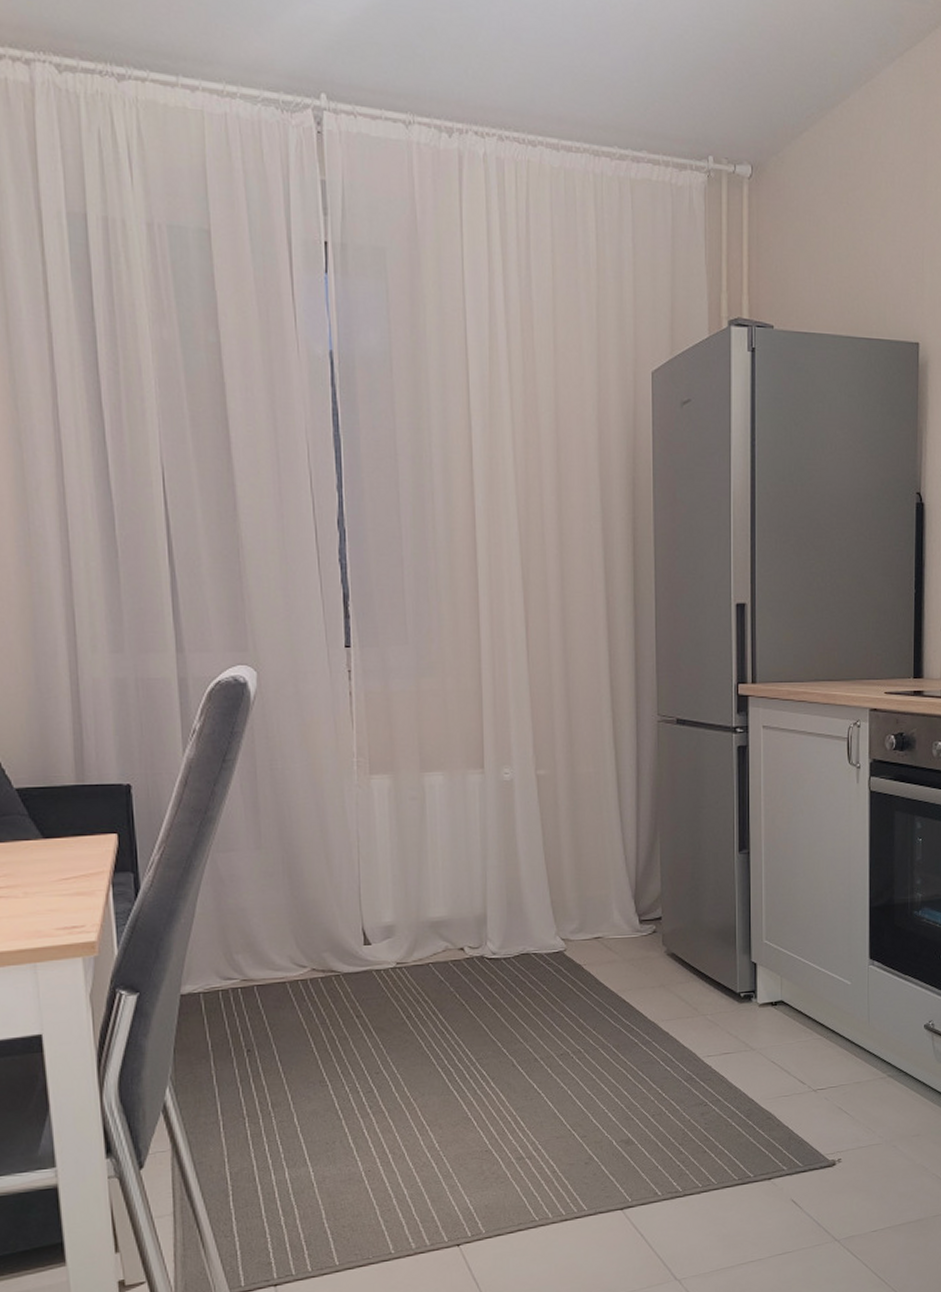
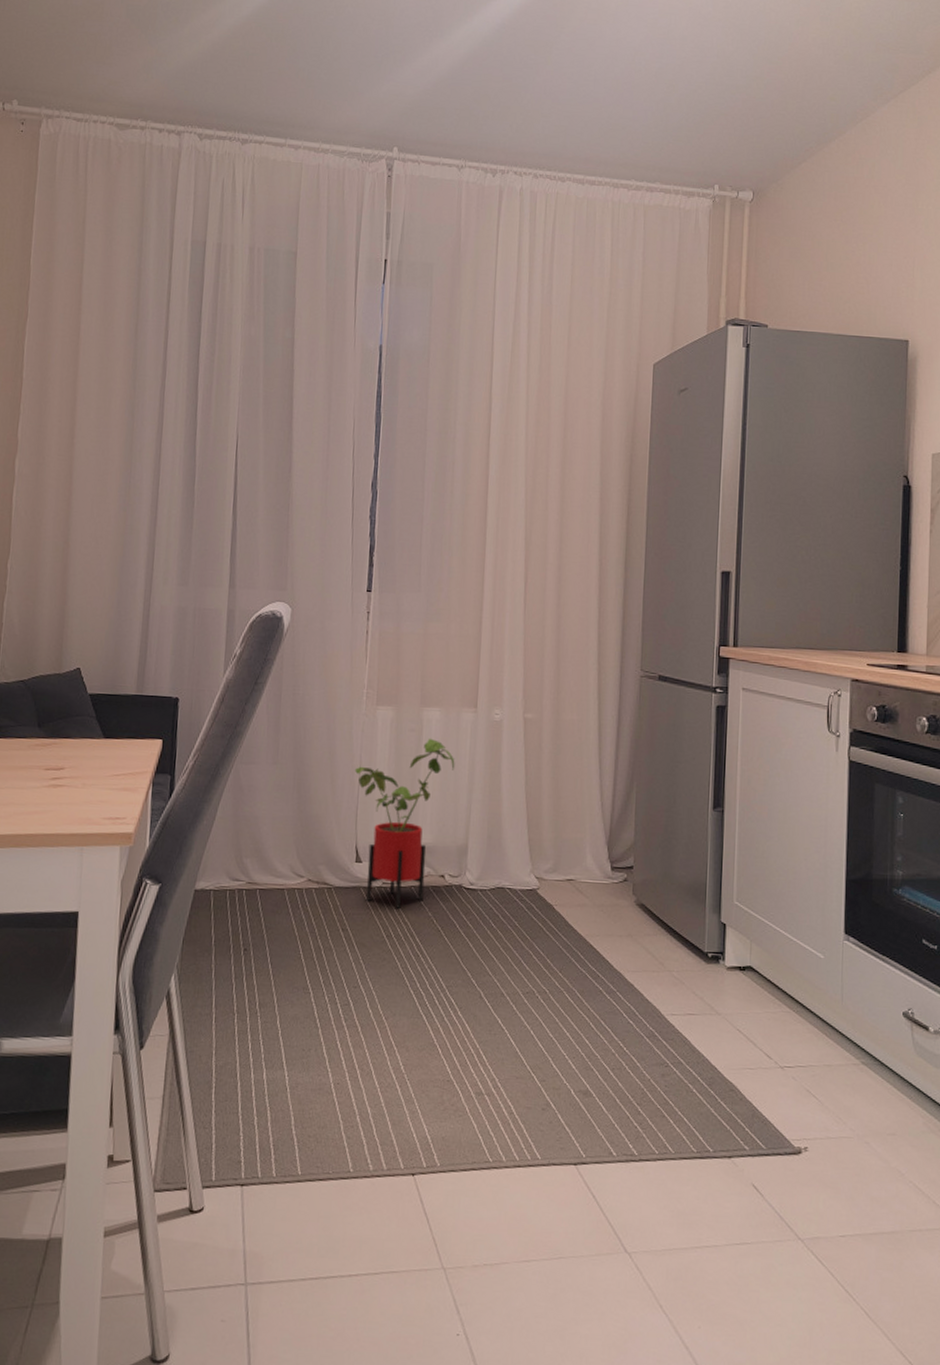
house plant: none [351,805,465,988] -> present [354,738,455,908]

